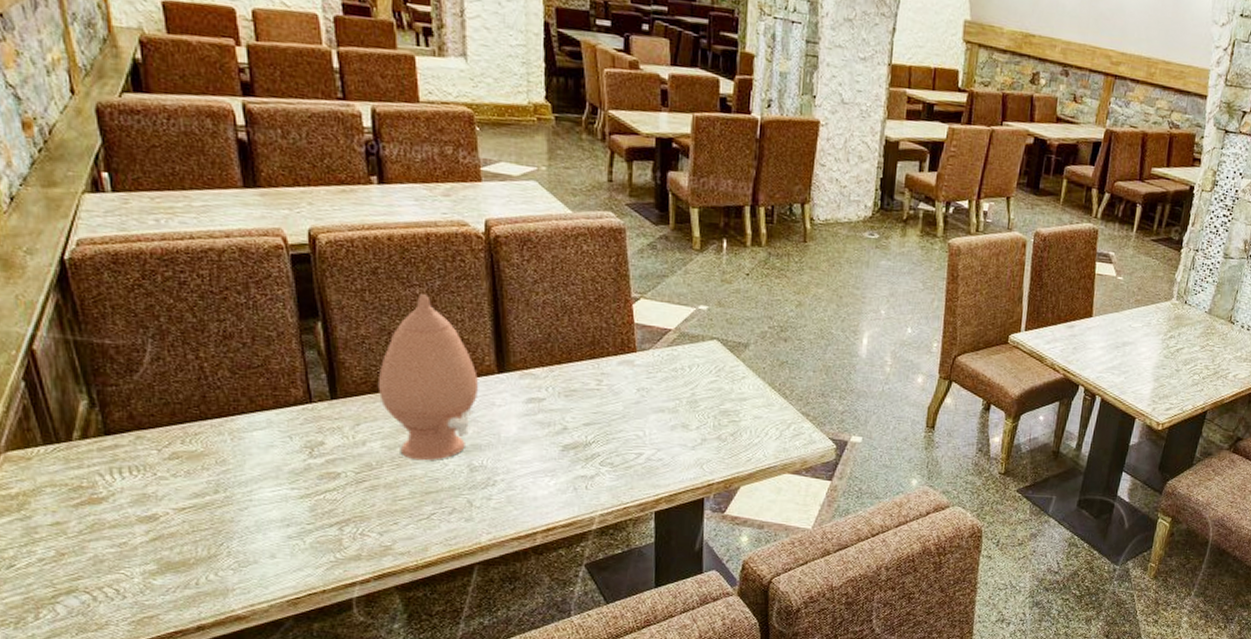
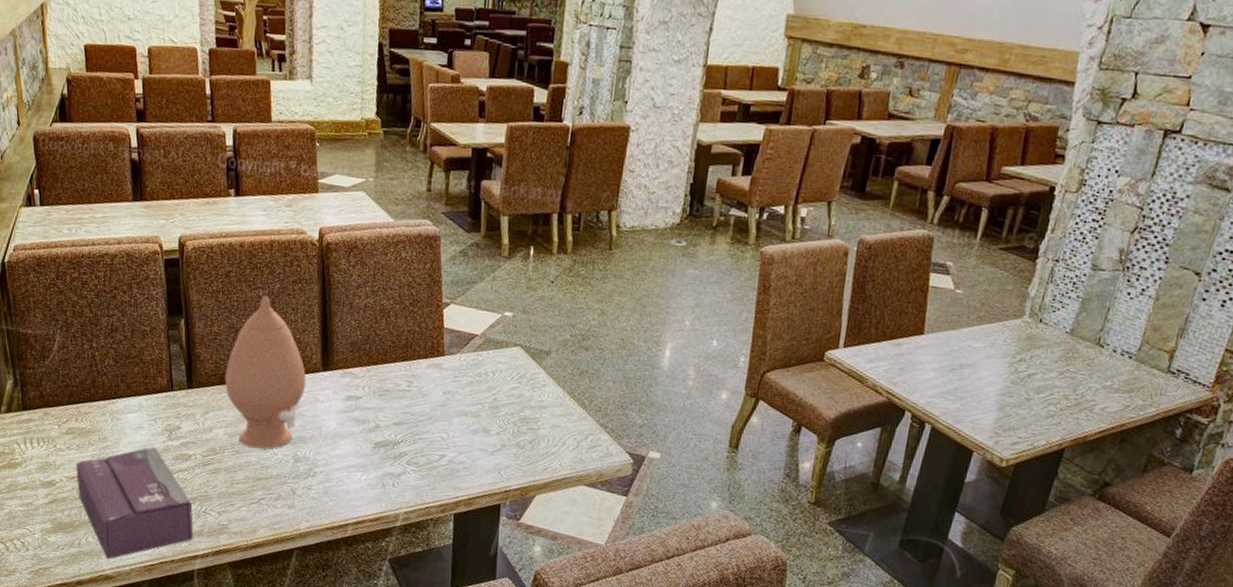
tissue box: none [186,466,348,599] -> present [76,446,193,560]

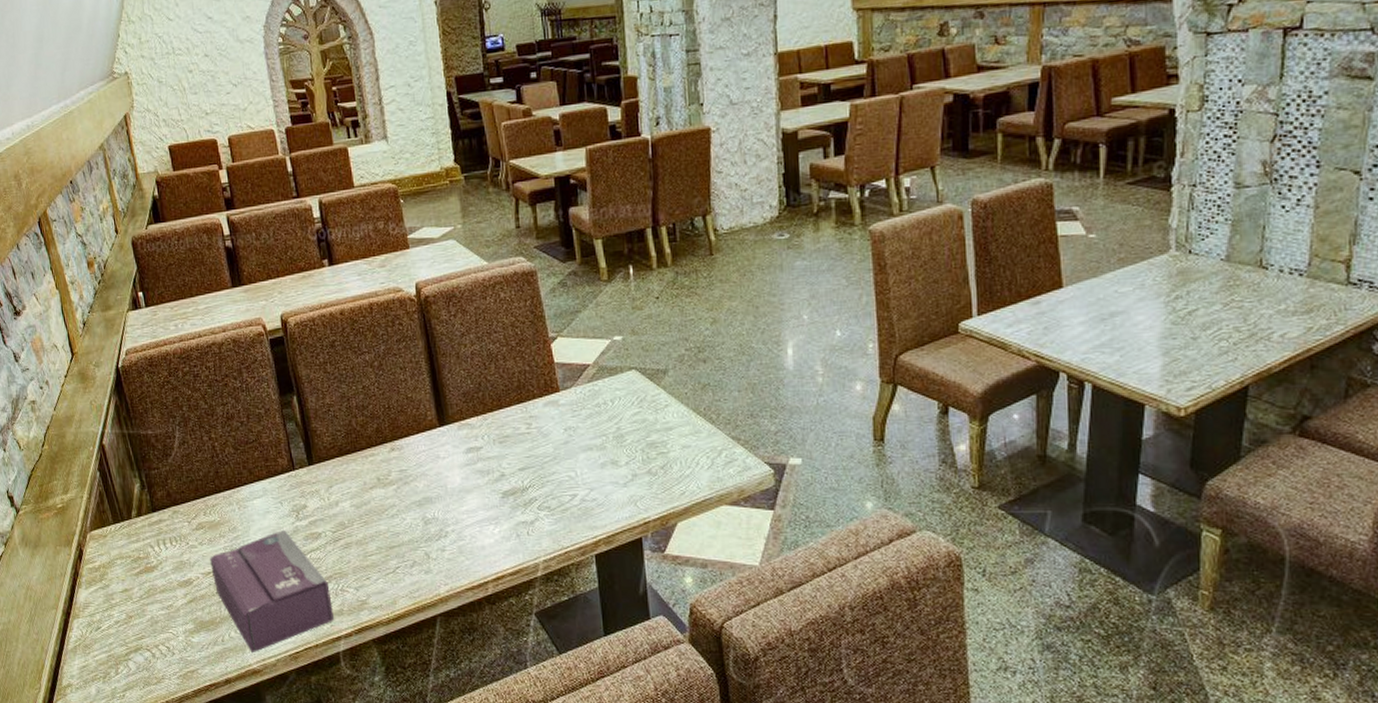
vase: present [224,296,307,449] -> none [343,360,425,517]

